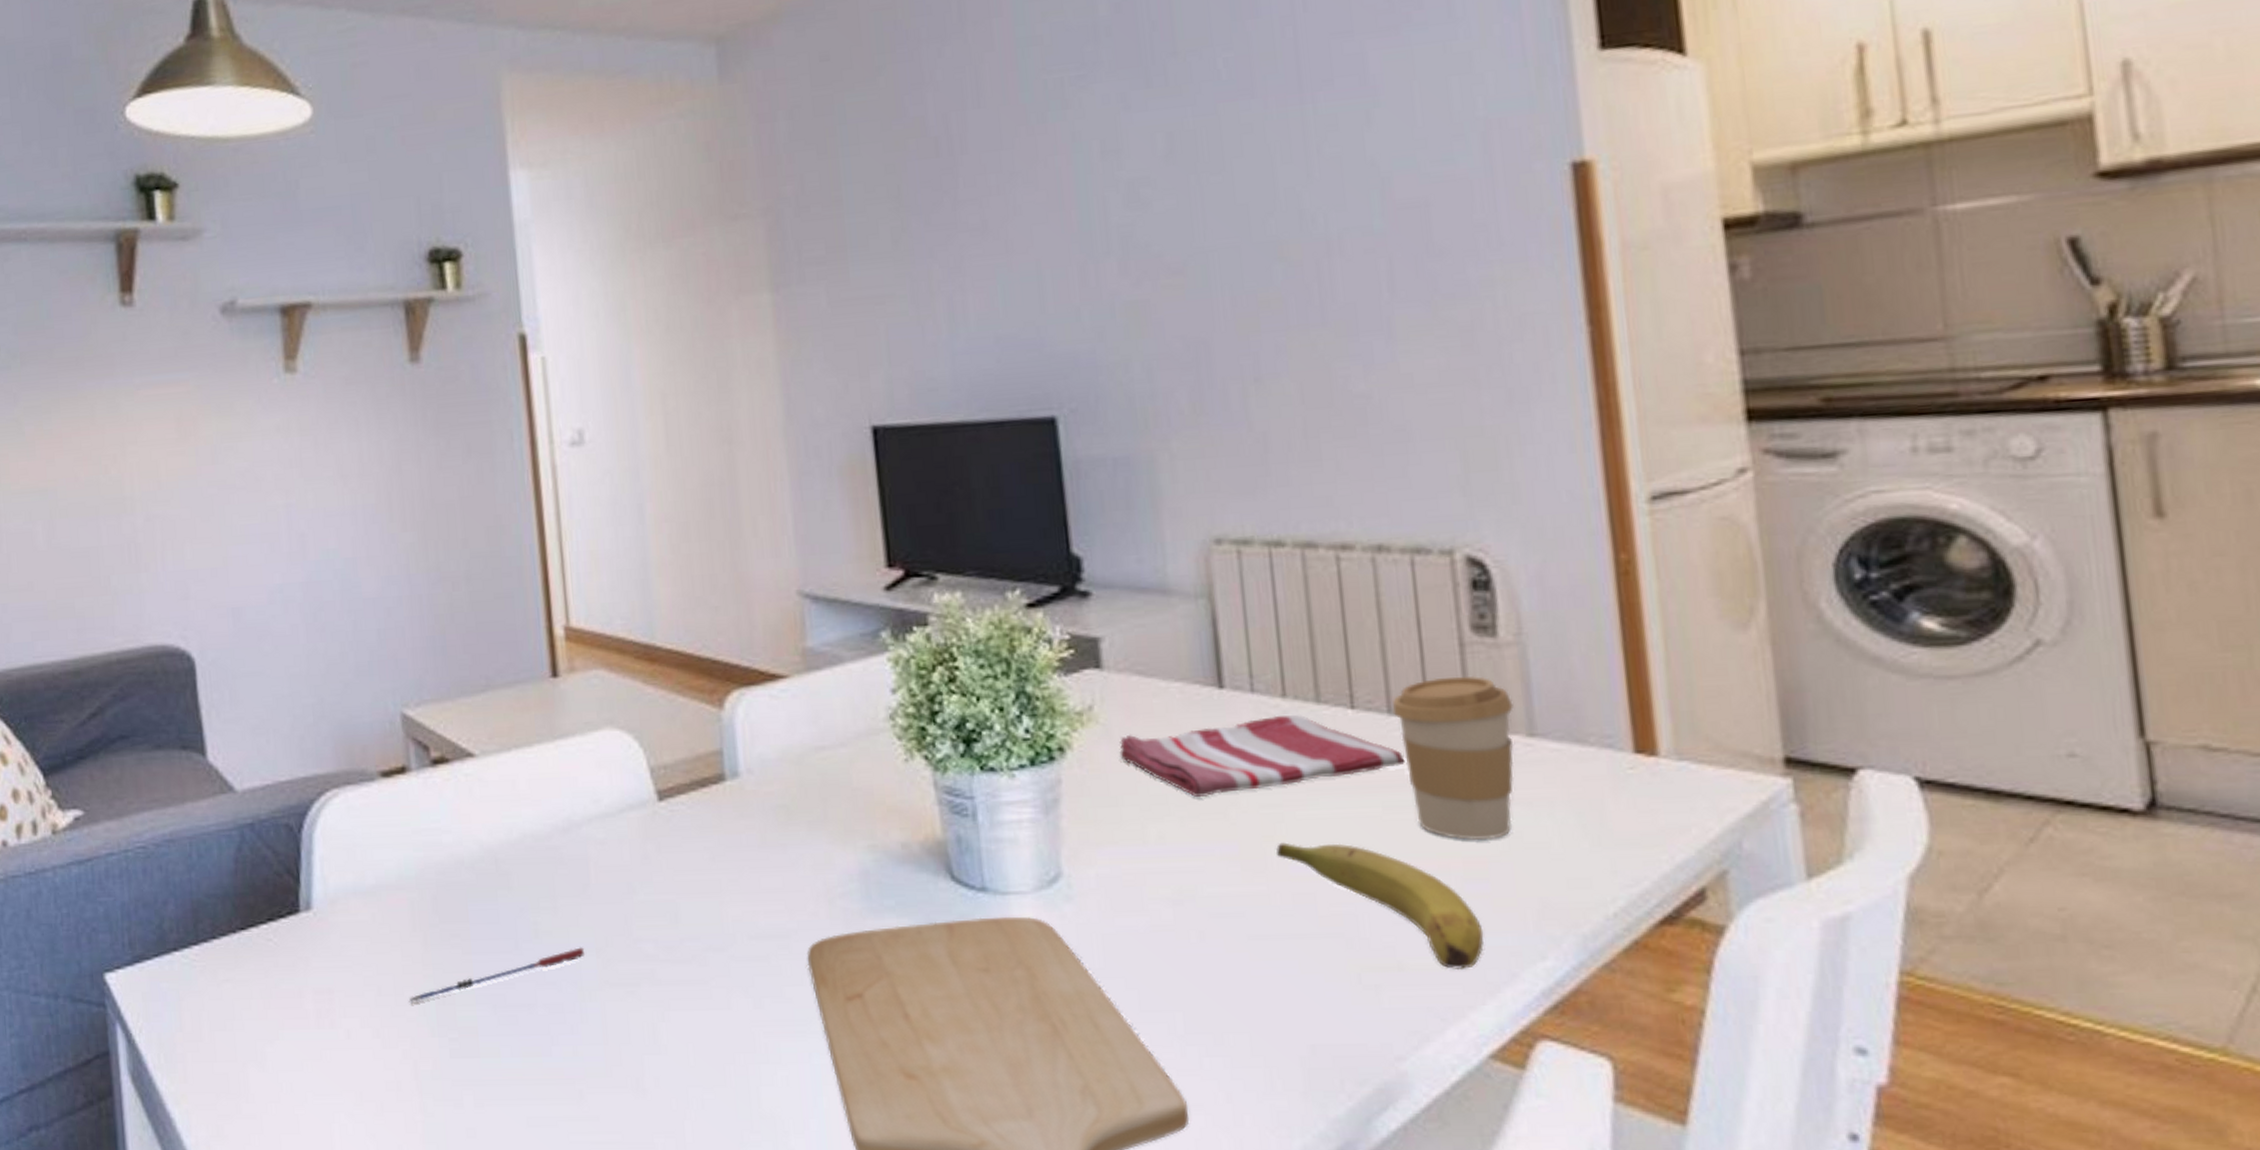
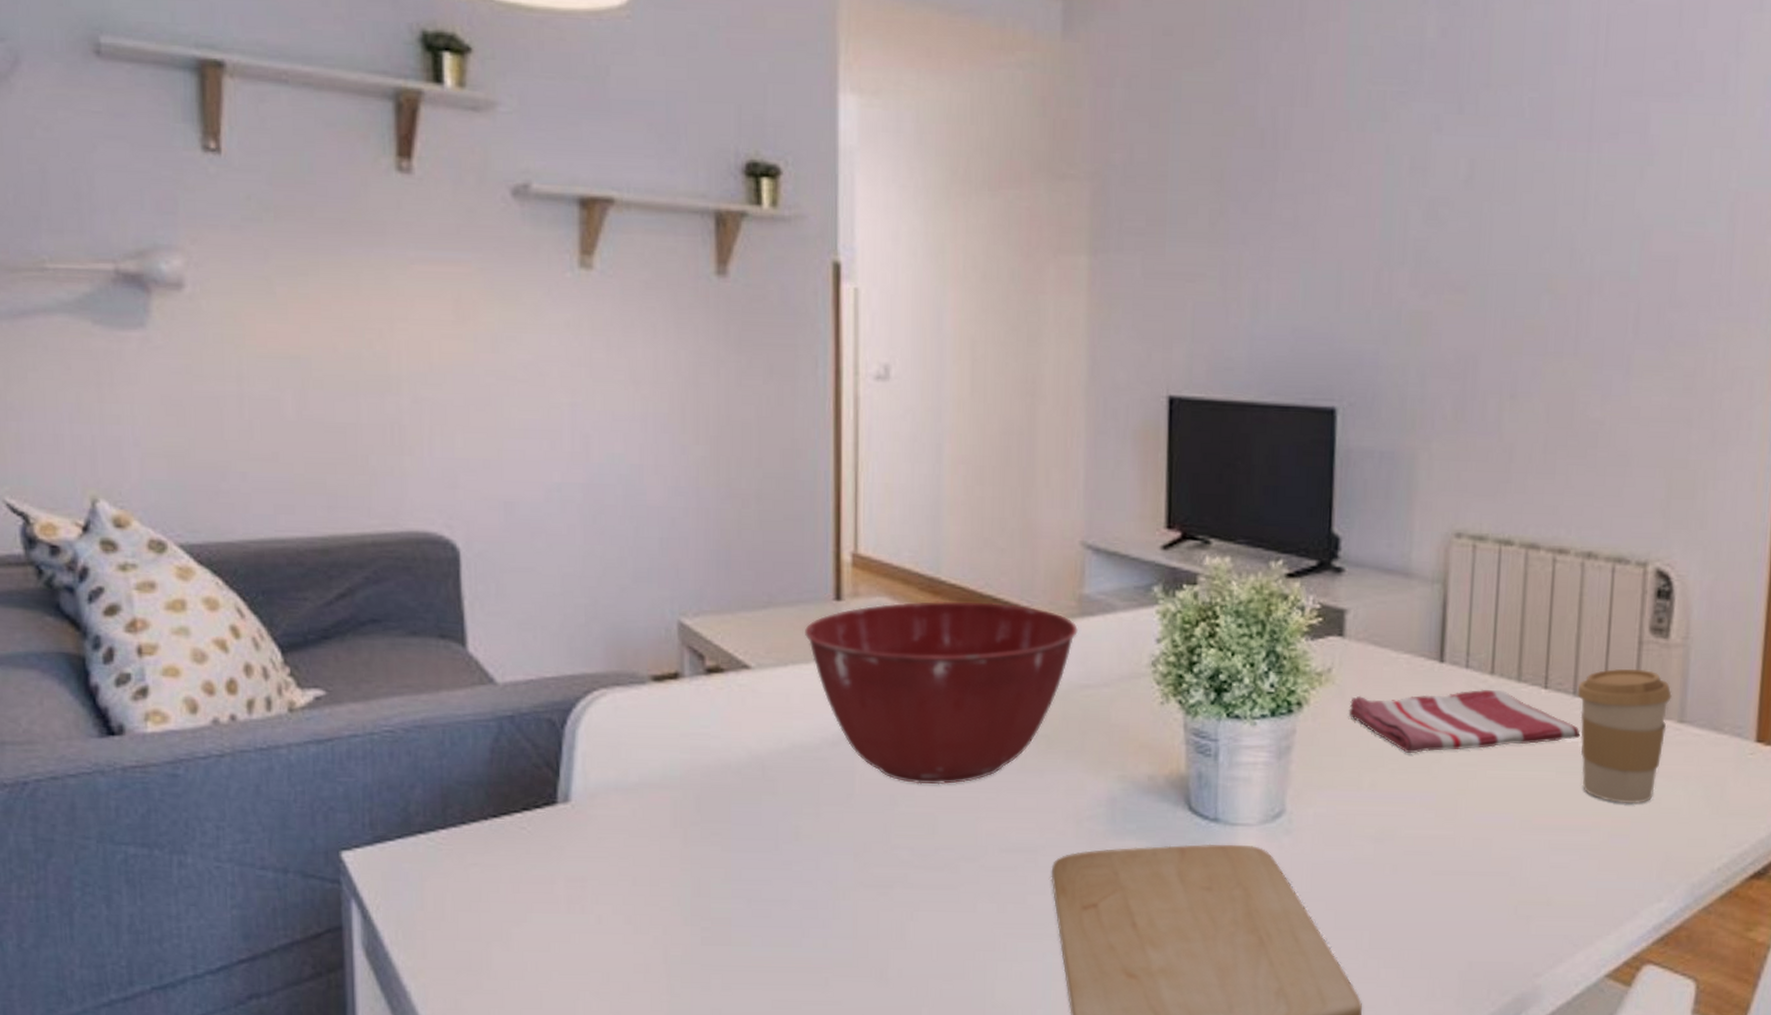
pen: present [409,947,584,1004] -> none [664,851,842,894]
mixing bowl: none [525,665,805,869] -> present [805,601,1078,785]
fruit: present [1276,842,1484,969] -> none [1466,796,1618,906]

